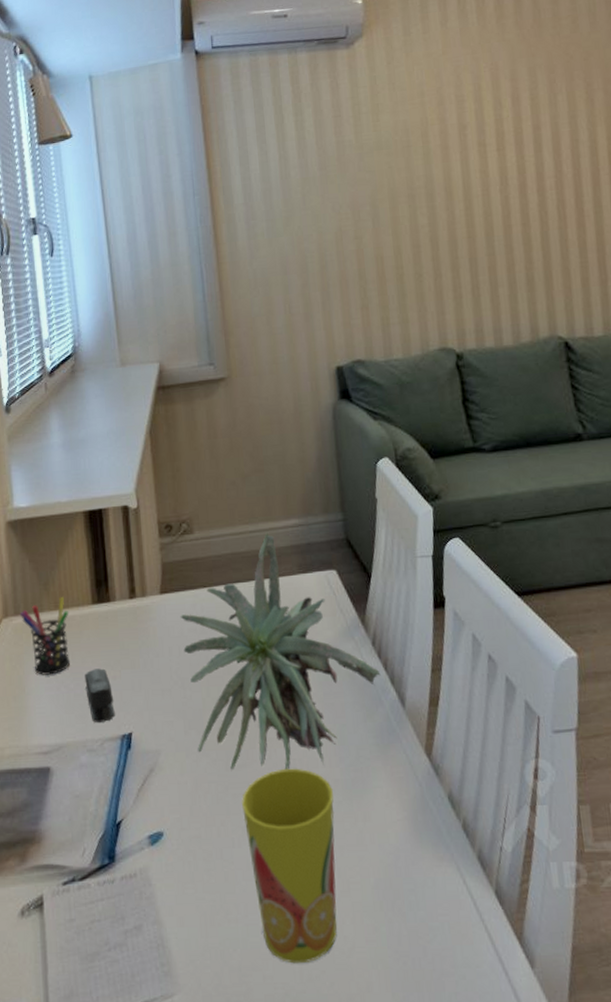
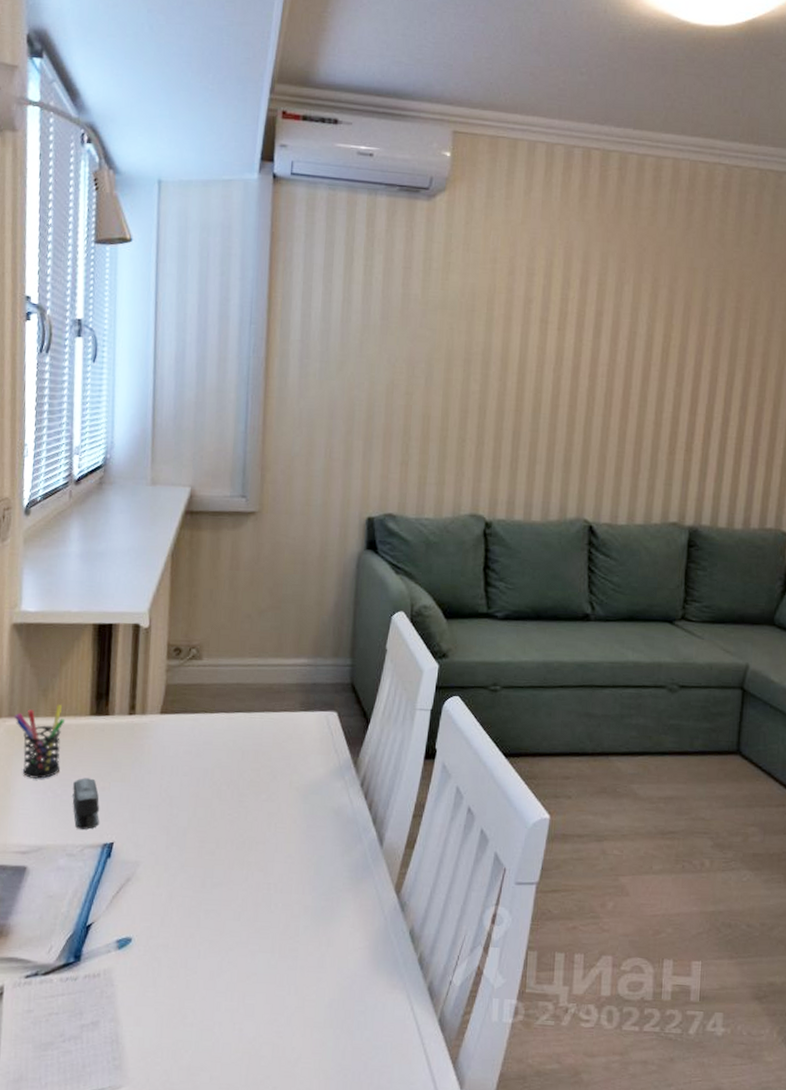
plant: present [180,532,381,770] -> none [176,667,364,892]
cup: present [242,768,337,964] -> none [213,891,302,1069]

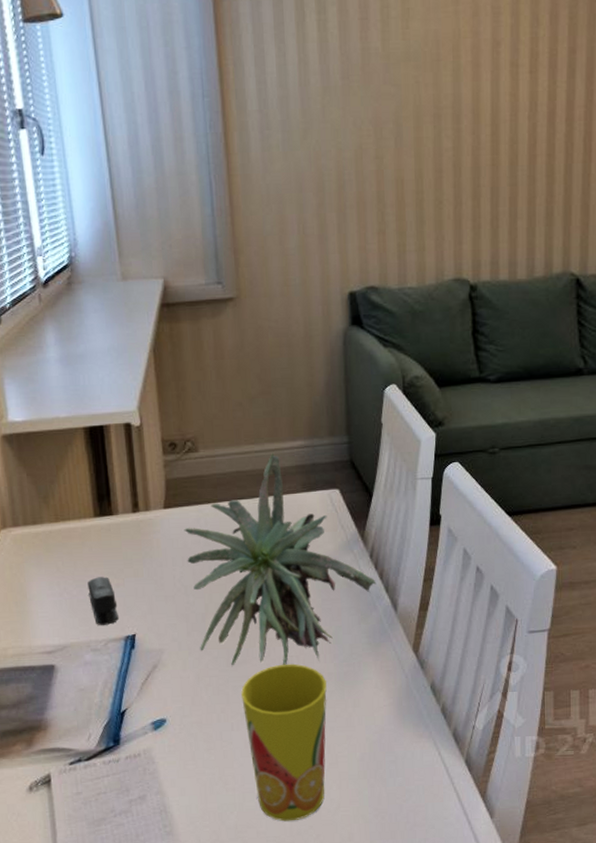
pen holder: present [14,704,66,779] -> none [18,509,73,583]
plant: none [176,667,364,892] -> present [184,452,376,666]
cup: none [213,891,302,1069] -> present [241,664,327,822]

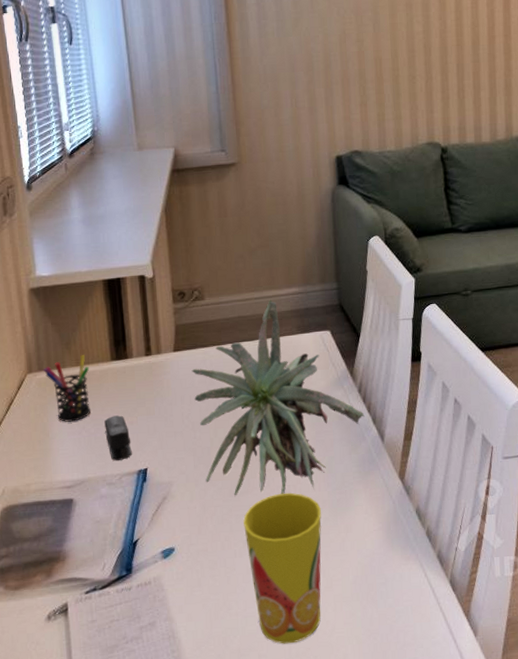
pen holder: none [18,509,73,583] -> present [43,354,91,422]

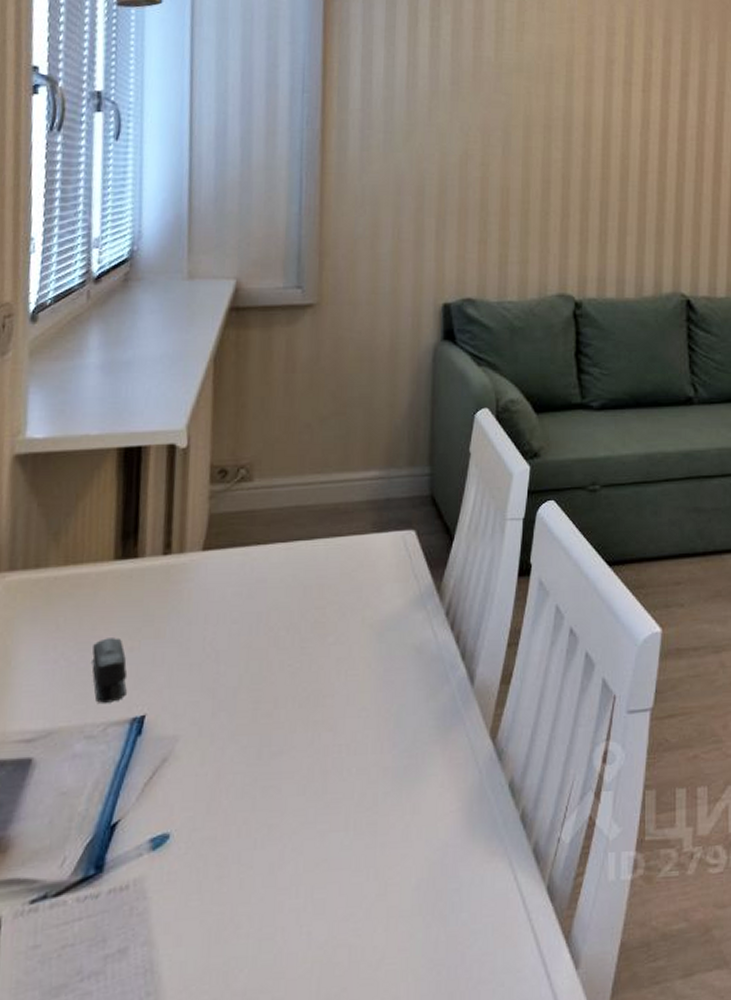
pen holder: present [43,354,91,422] -> none [16,549,83,645]
plant: present [191,298,365,496] -> none [223,484,451,759]
cup: present [243,492,322,644] -> none [271,755,381,982]

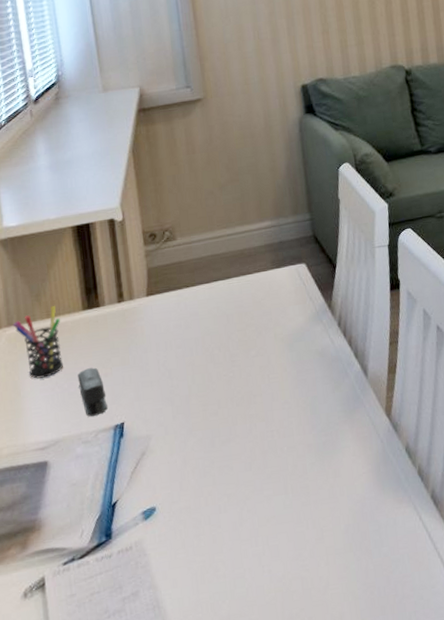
pen holder: none [16,549,83,645] -> present [13,305,64,379]

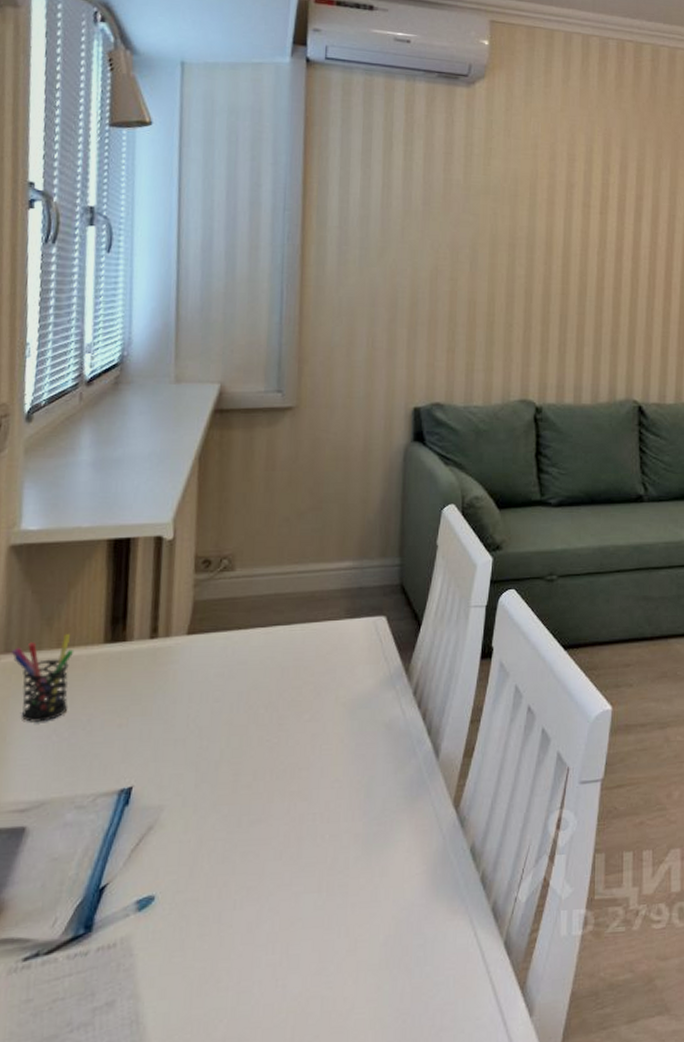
stapler: present [78,367,108,417] -> none [82,715,115,776]

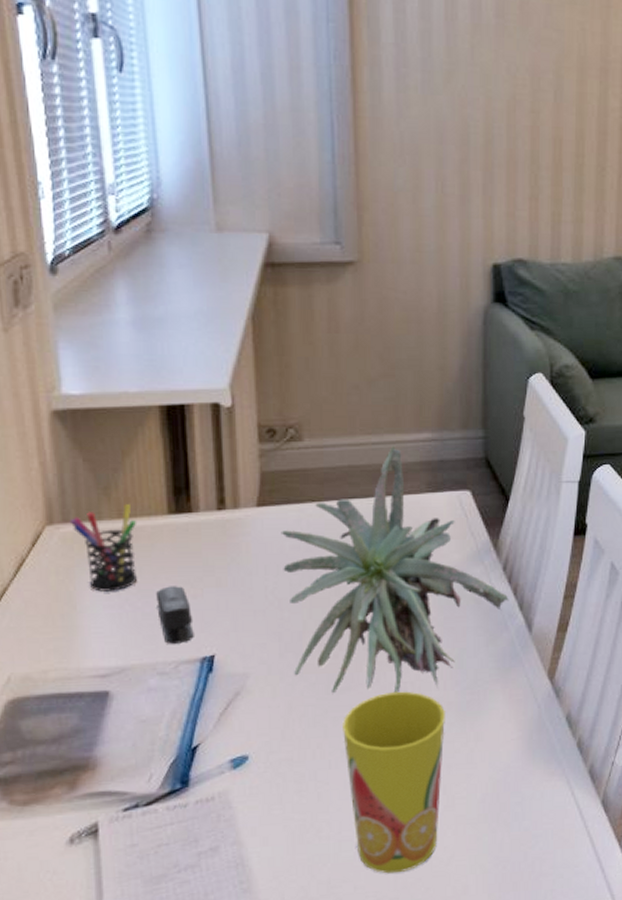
stapler: none [82,715,115,776] -> present [156,586,194,644]
plant: none [206,573,418,826] -> present [281,445,509,694]
cup: none [250,823,352,1031] -> present [343,691,445,874]

